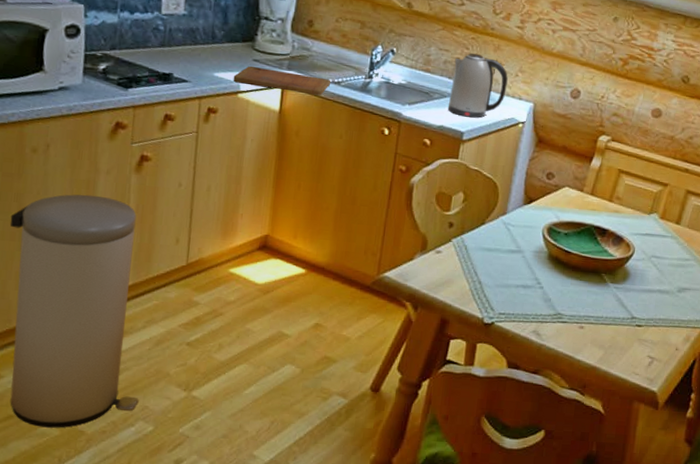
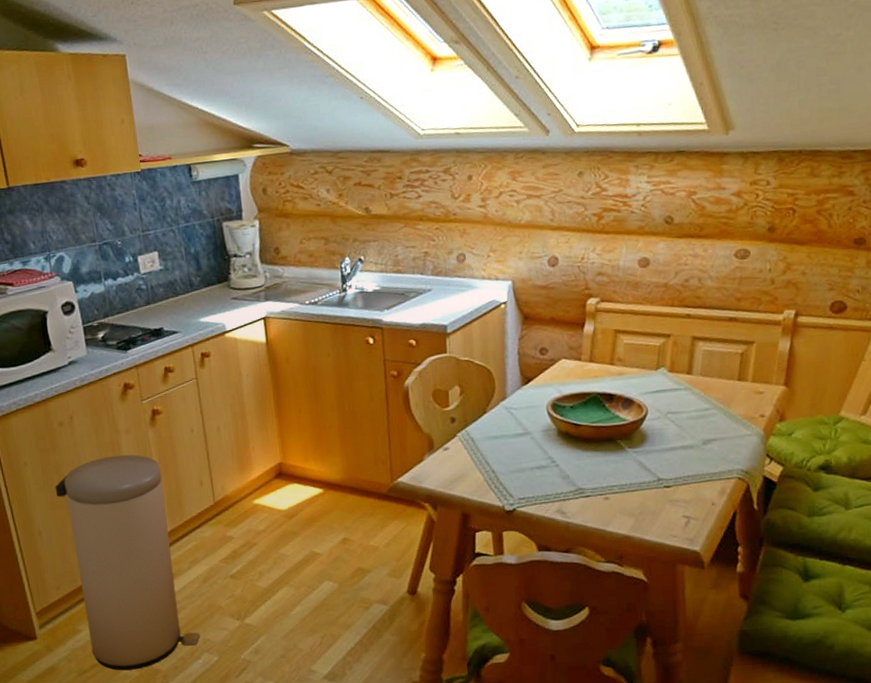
cutting board: present [233,65,332,96] -> none [217,301,309,324]
kettle: present [447,53,508,118] -> none [423,242,481,310]

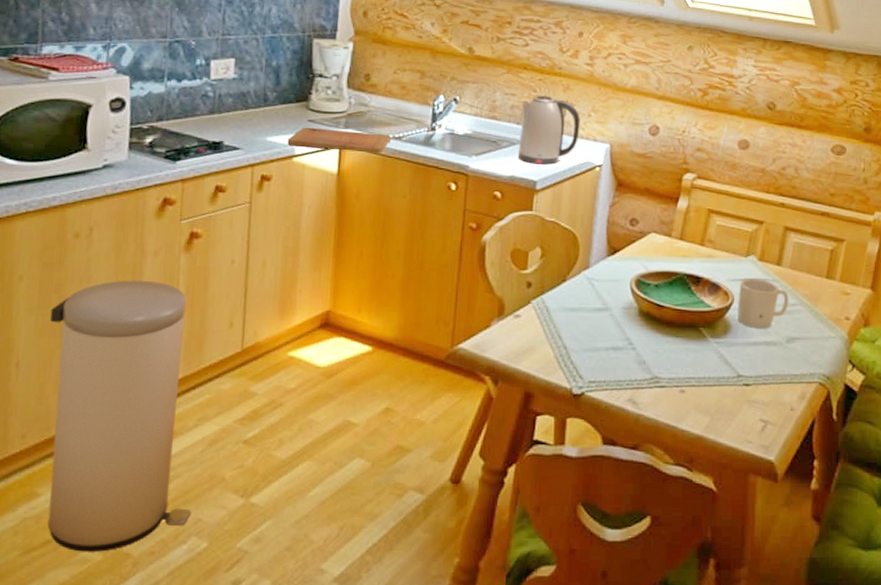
cutting board: none [217,301,309,324] -> present [287,127,392,154]
kettle: none [423,242,481,310] -> present [517,95,580,165]
mug: none [651,389,702,435] -> present [736,278,789,329]

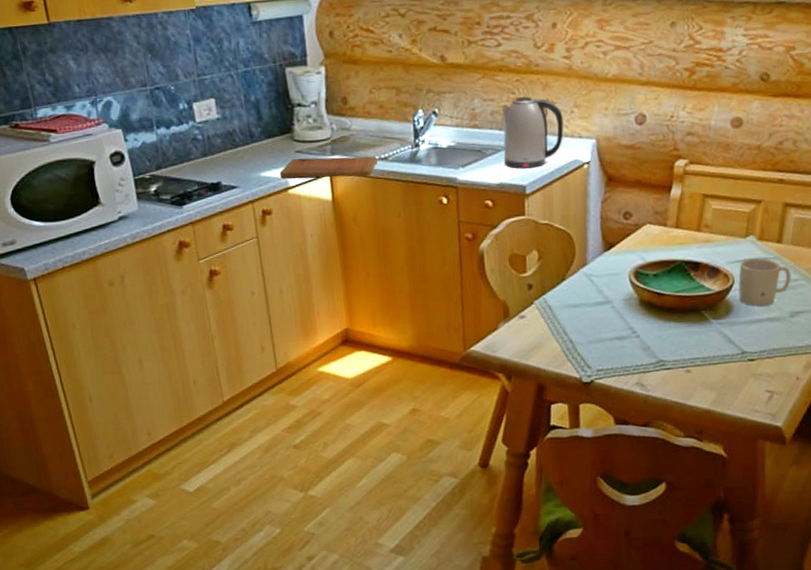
pedal bin: present [47,280,191,552] -> none [106,317,262,543]

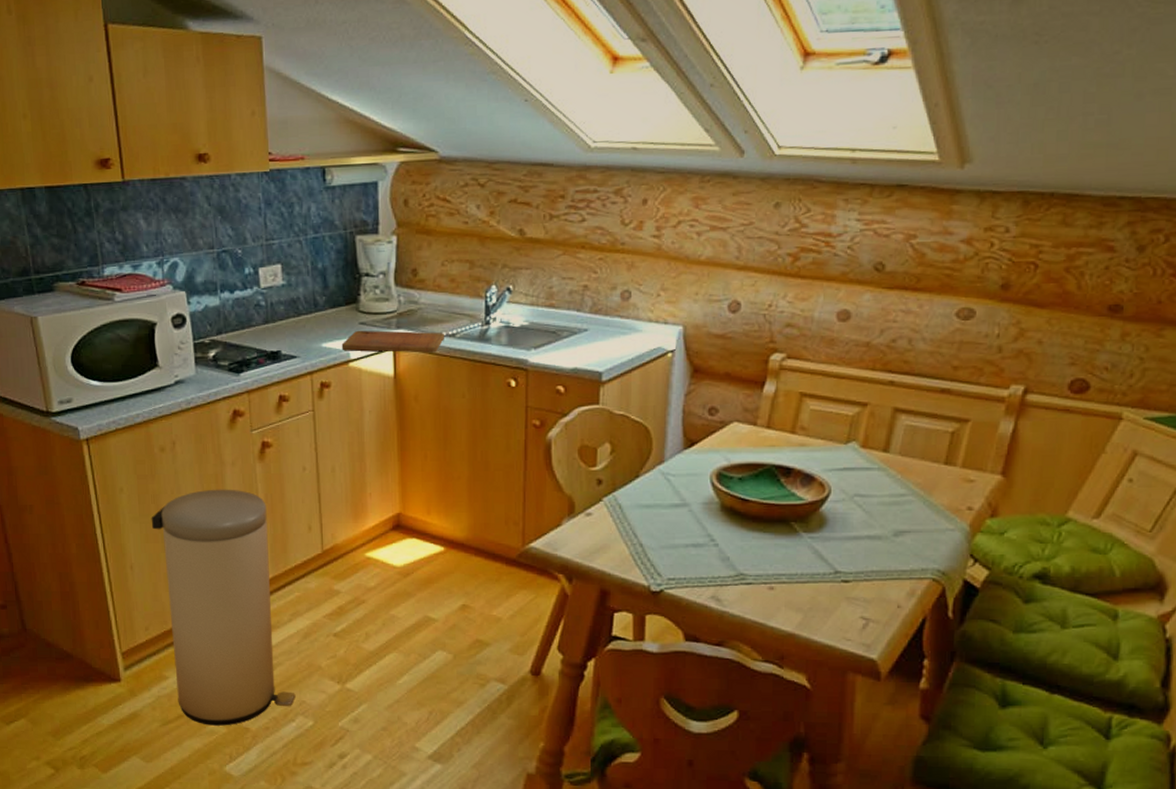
pedal bin: none [106,317,262,543] -> present [151,489,296,726]
kettle: present [502,96,564,169] -> none [580,276,648,354]
mug: present [738,258,791,307] -> none [834,468,898,522]

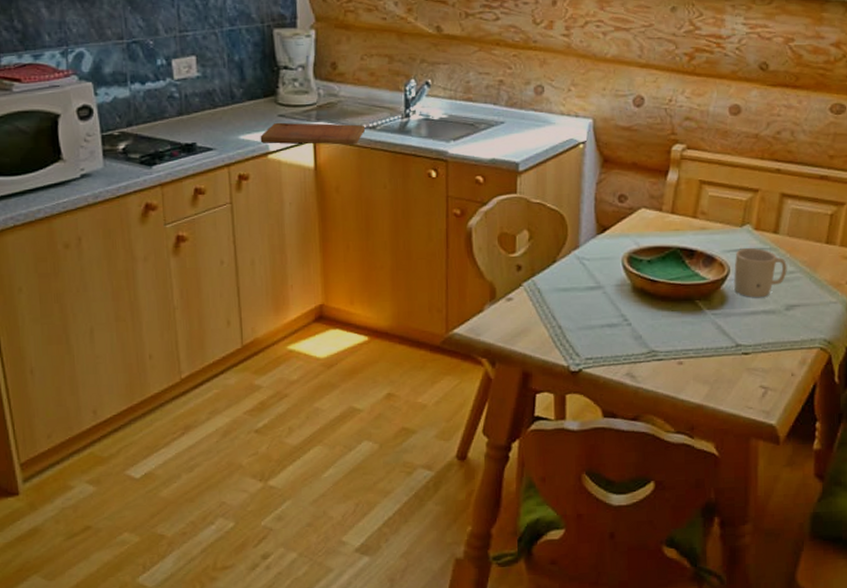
pedal bin: present [151,489,296,726] -> none [54,285,215,535]
mug: none [834,468,898,522] -> present [733,248,787,298]

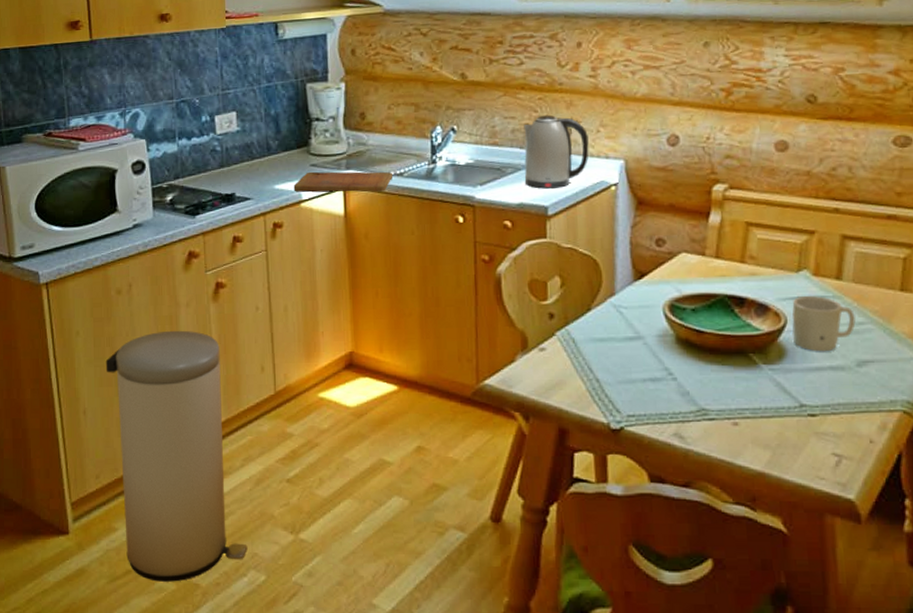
pedal bin: none [54,285,215,535] -> present [105,330,248,582]
kettle: none [497,72,560,145] -> present [524,114,589,189]

